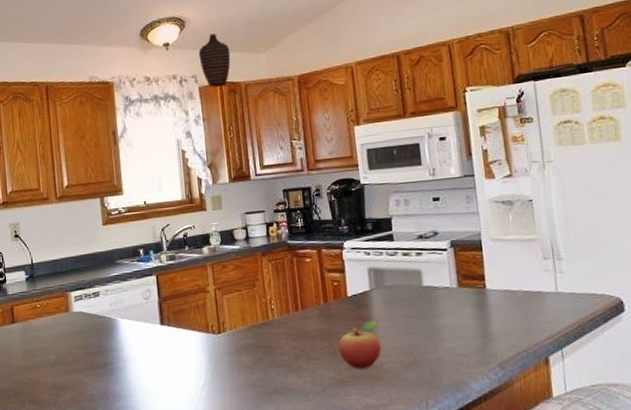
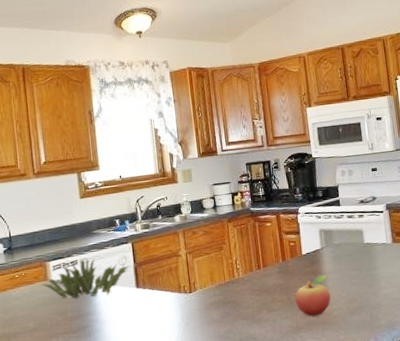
plant: none [62,290,154,332] -> present [40,258,129,298]
decorative vase: present [198,34,231,88] -> none [169,25,198,73]

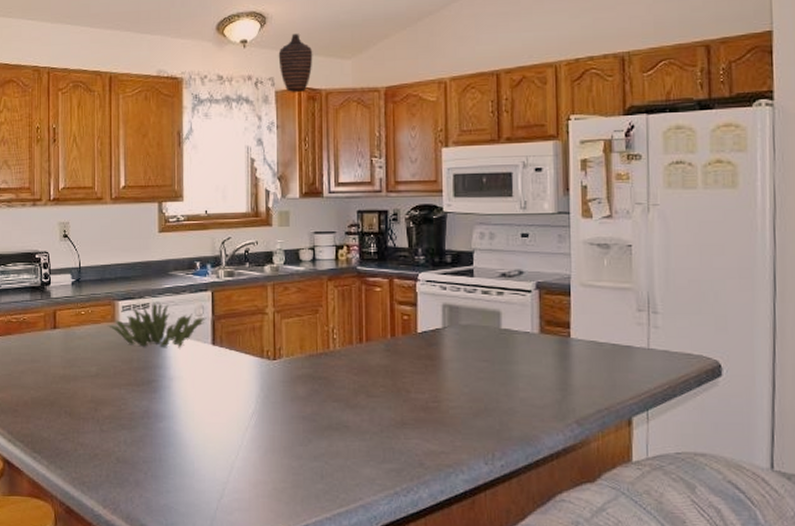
decorative vase: none [169,25,198,73] -> present [278,34,313,93]
fruit: present [295,275,331,316] -> none [402,362,449,412]

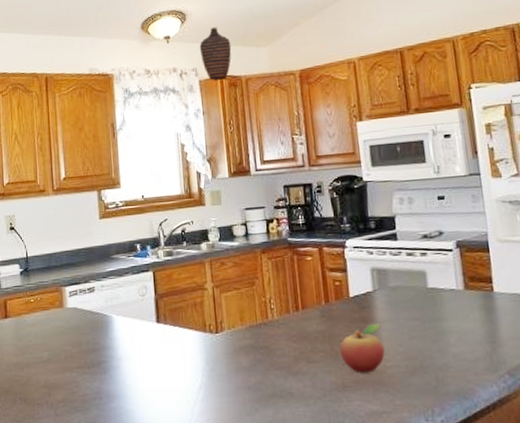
plant: present [107,302,207,347] -> none [56,285,150,329]
fruit: none [402,362,449,412] -> present [340,324,385,373]

